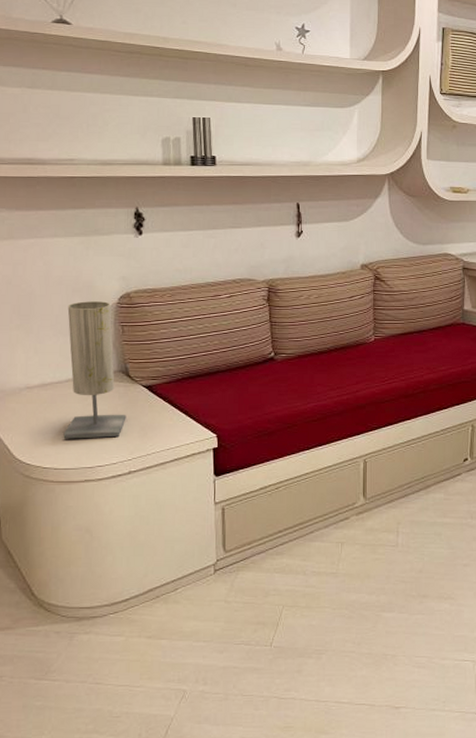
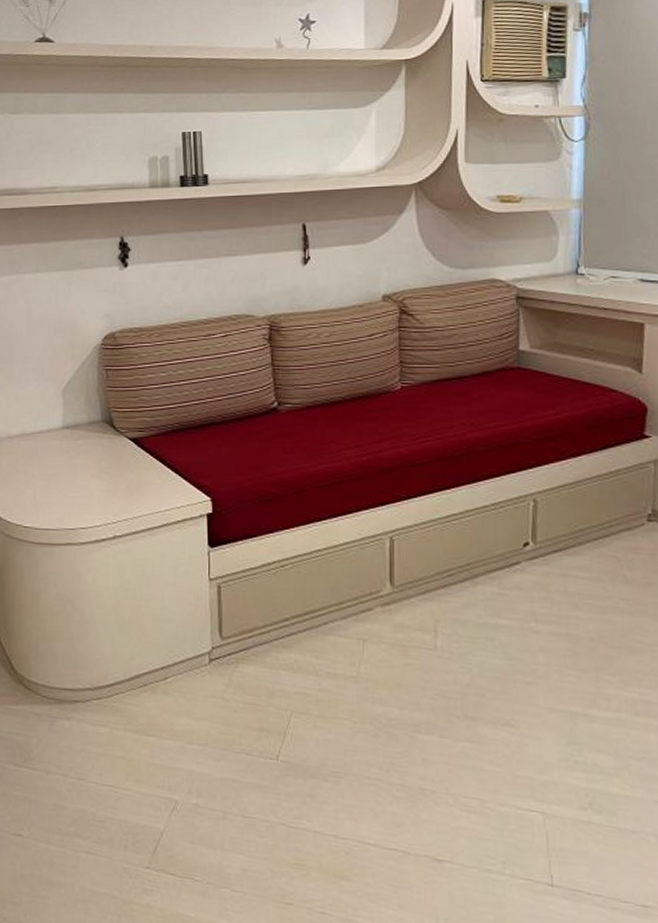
table lamp: present [63,301,127,439] -> none [44,342,111,496]

